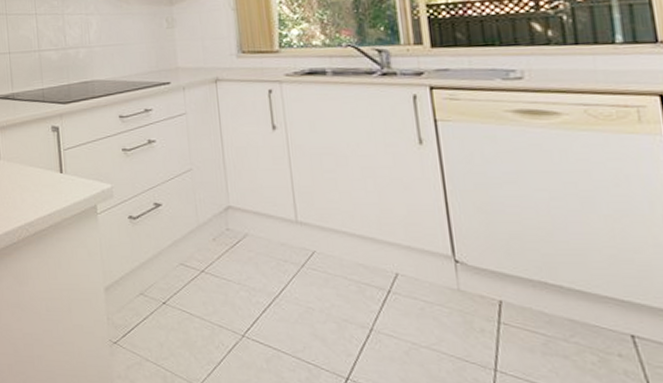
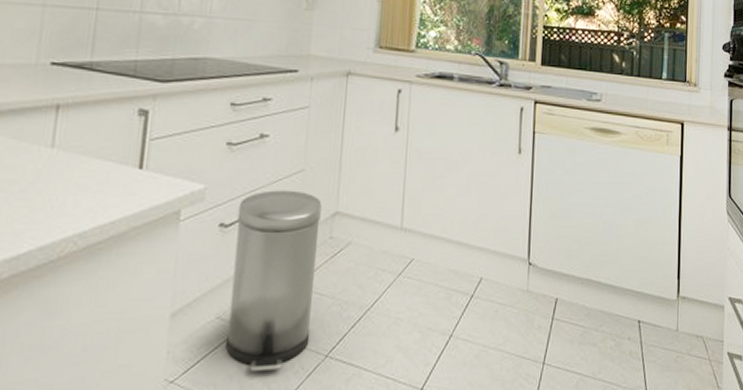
pedal bin: none [141,187,225,343] -> present [226,190,322,371]

